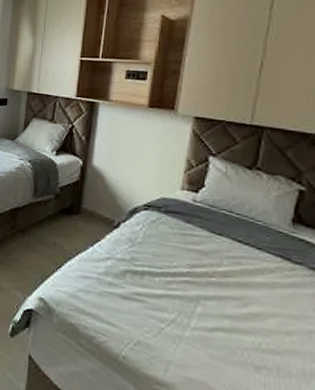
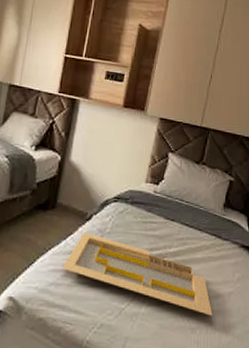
serving tray: none [90,240,285,356] -> present [62,232,213,316]

